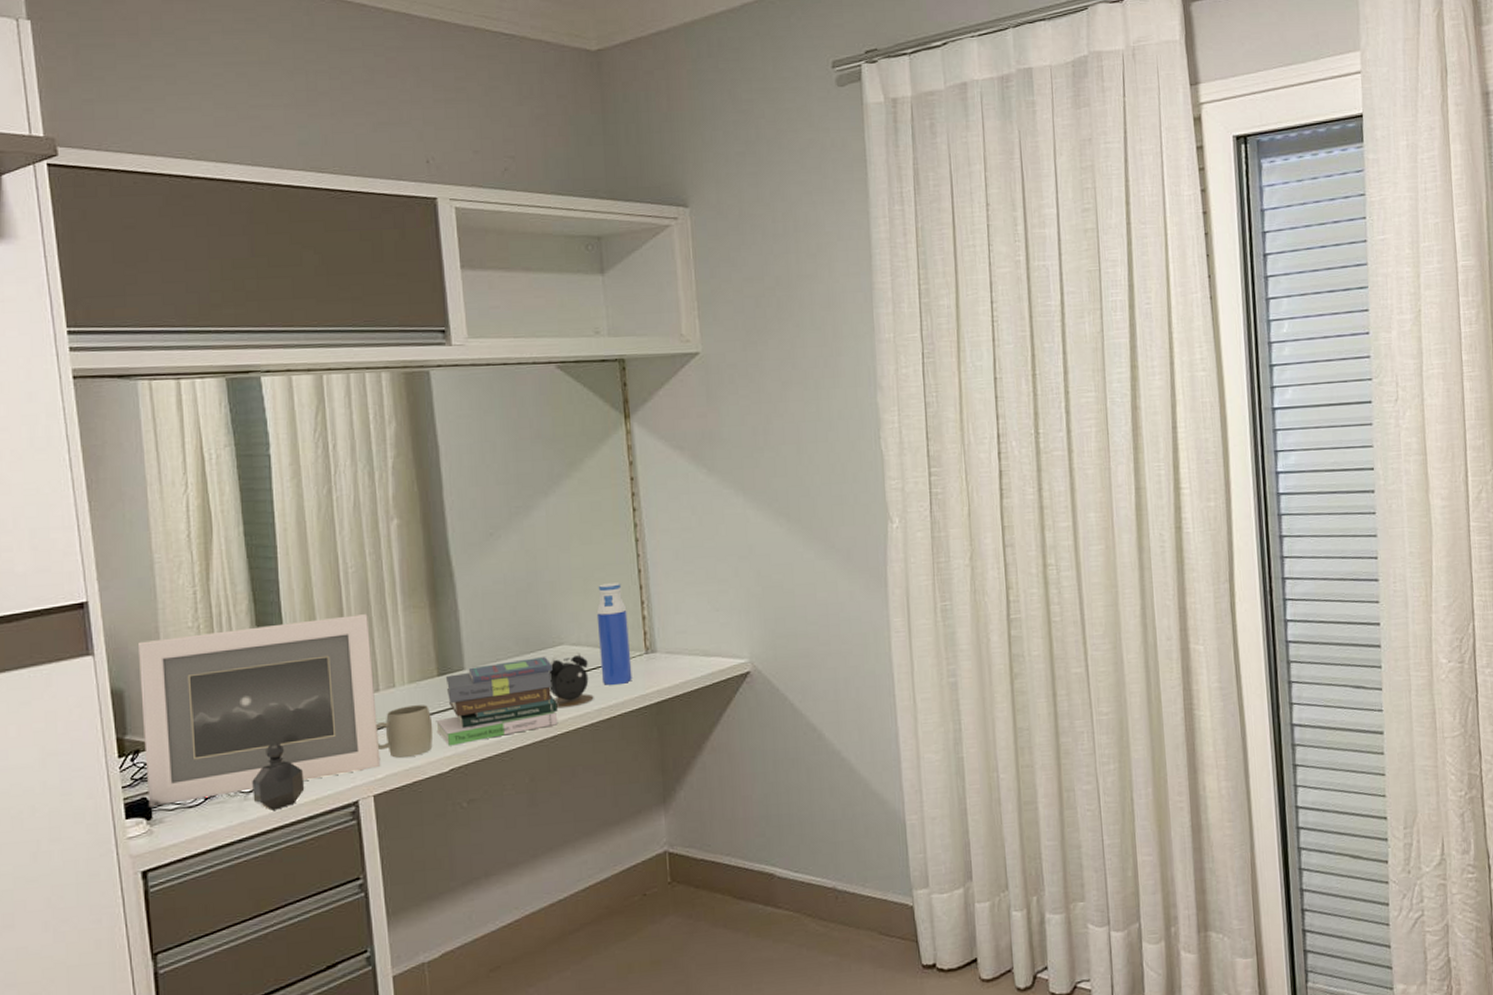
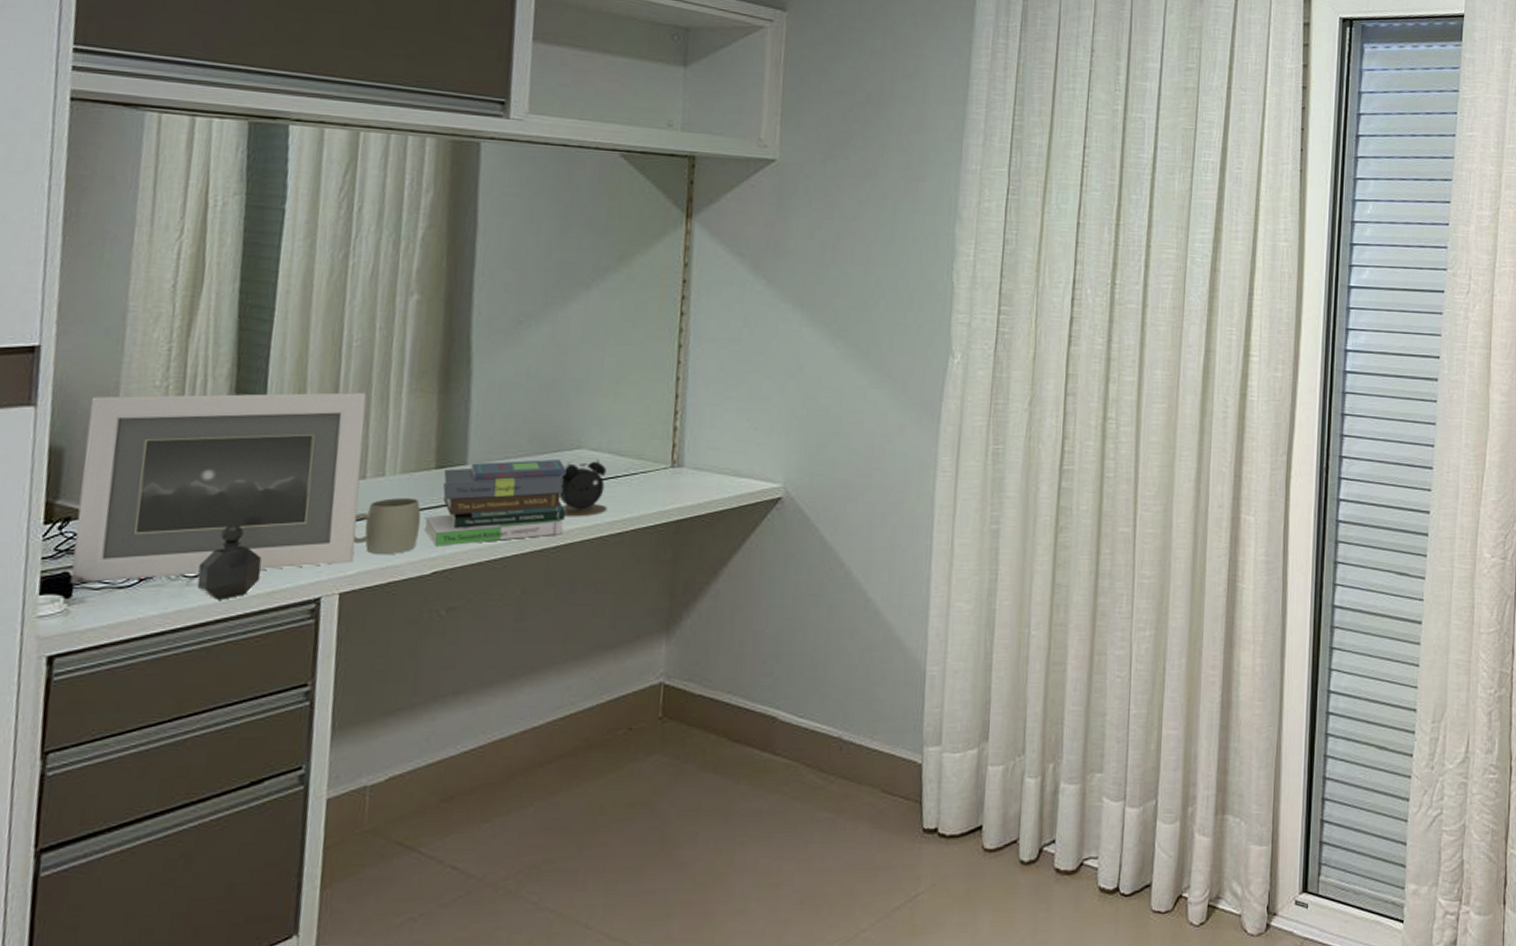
water bottle: present [596,582,632,685] -> none [618,388,658,497]

